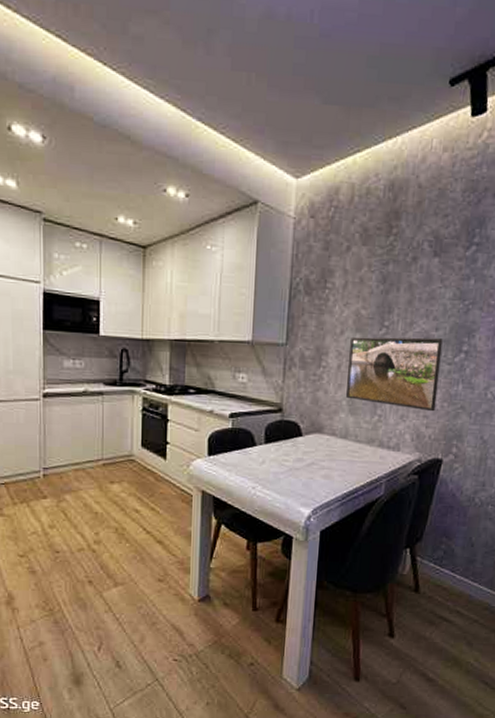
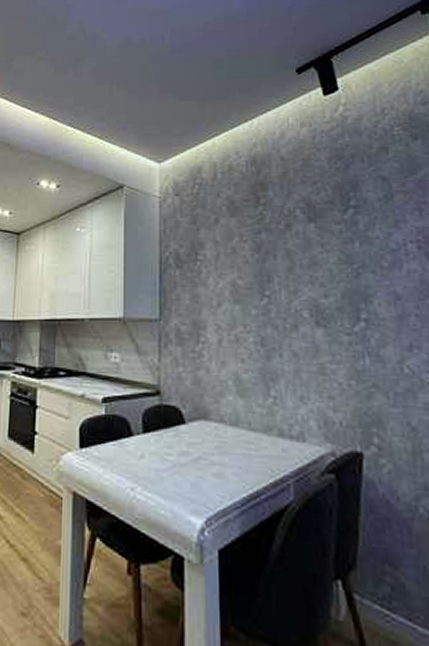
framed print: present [346,337,443,412] -> none [230,306,342,392]

